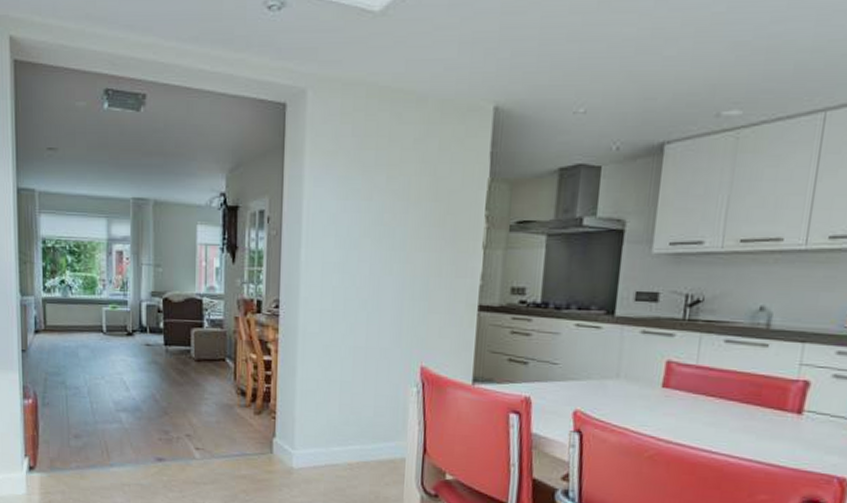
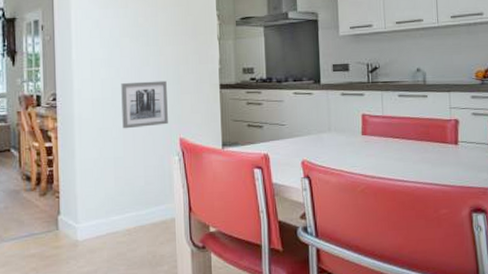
wall art: none [353,293,412,349] -> present [121,80,168,129]

